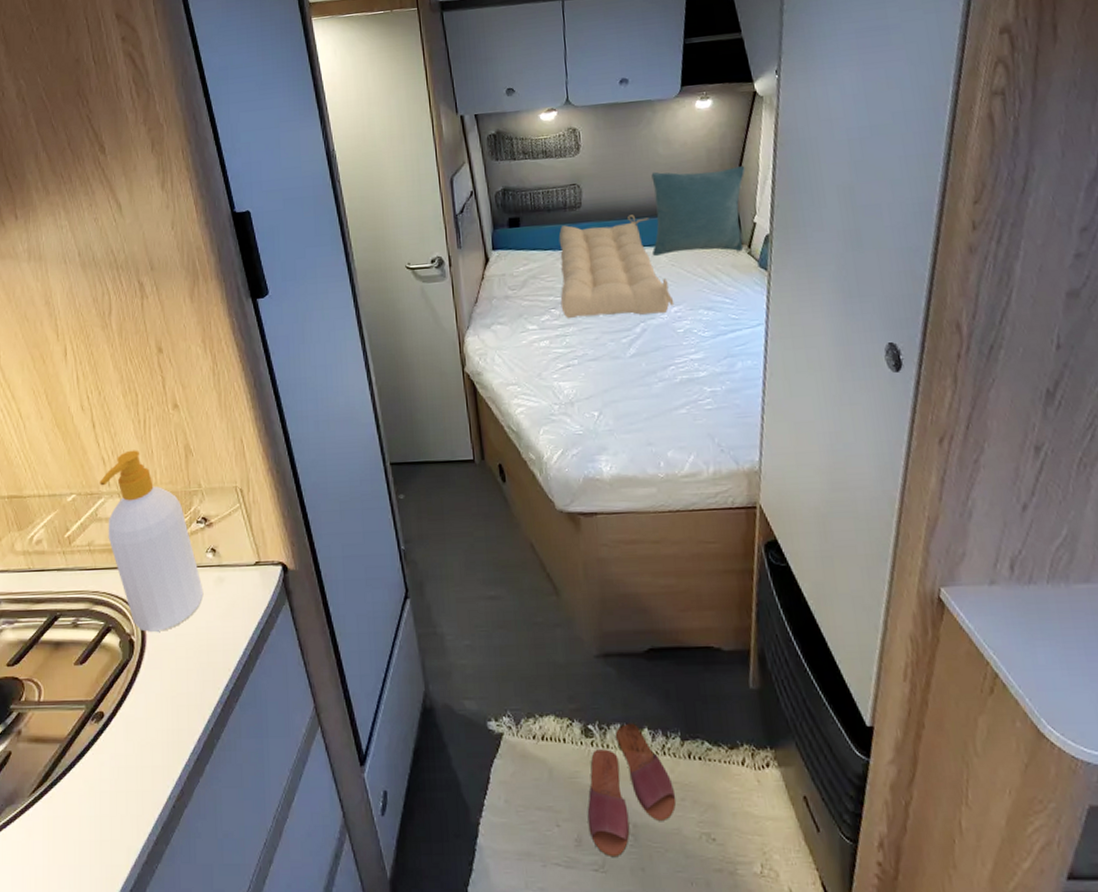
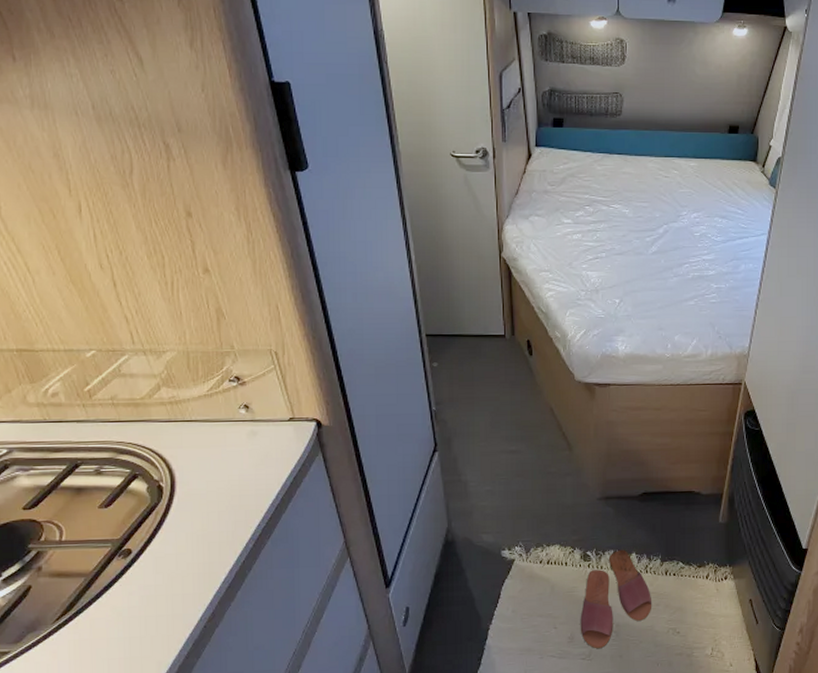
soap bottle: present [100,450,204,633] -> none [123,310,236,480]
seat cushion: present [558,215,675,319] -> none [595,127,695,219]
pillow: present [651,166,745,256] -> none [680,89,768,169]

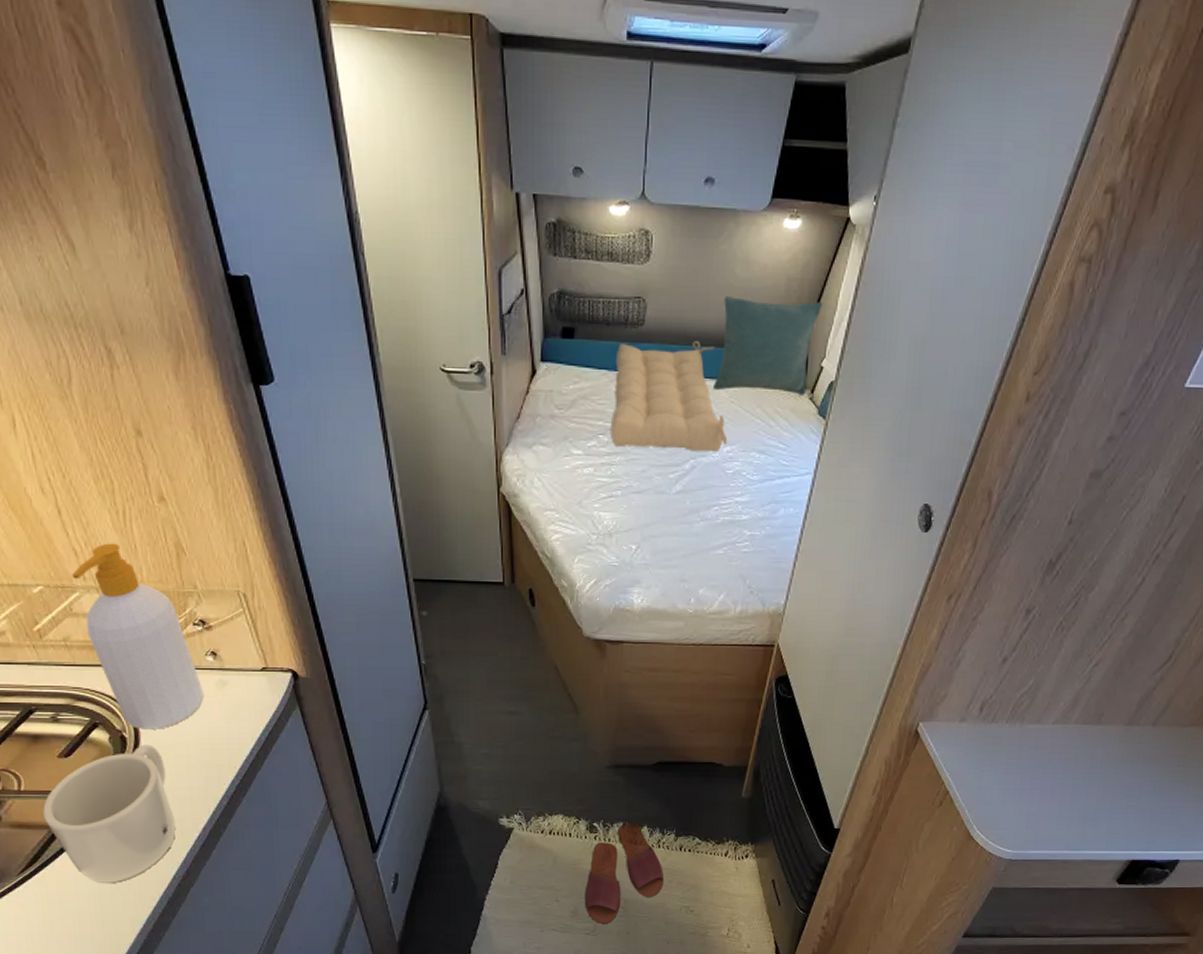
mug: none [81,493,204,629] -> present [43,744,176,884]
soap bottle: none [123,310,236,480] -> present [72,543,204,731]
seat cushion: none [595,127,695,219] -> present [610,341,728,453]
pillow: none [680,89,768,169] -> present [712,295,823,395]

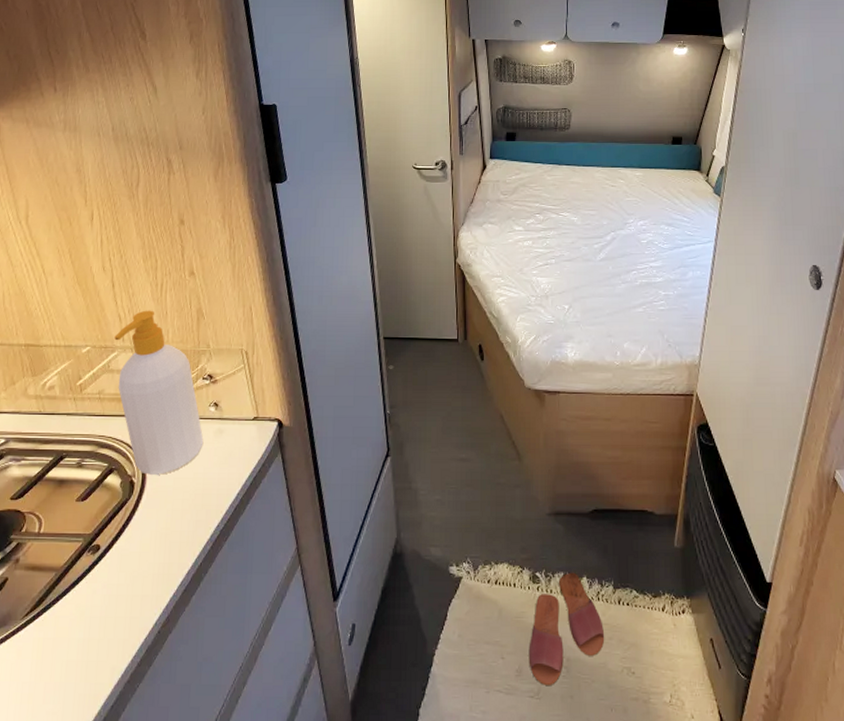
mug: present [43,744,176,884] -> none [54,489,165,630]
seat cushion: present [610,341,728,453] -> none [545,139,641,226]
pillow: present [712,295,823,395] -> none [626,104,710,178]

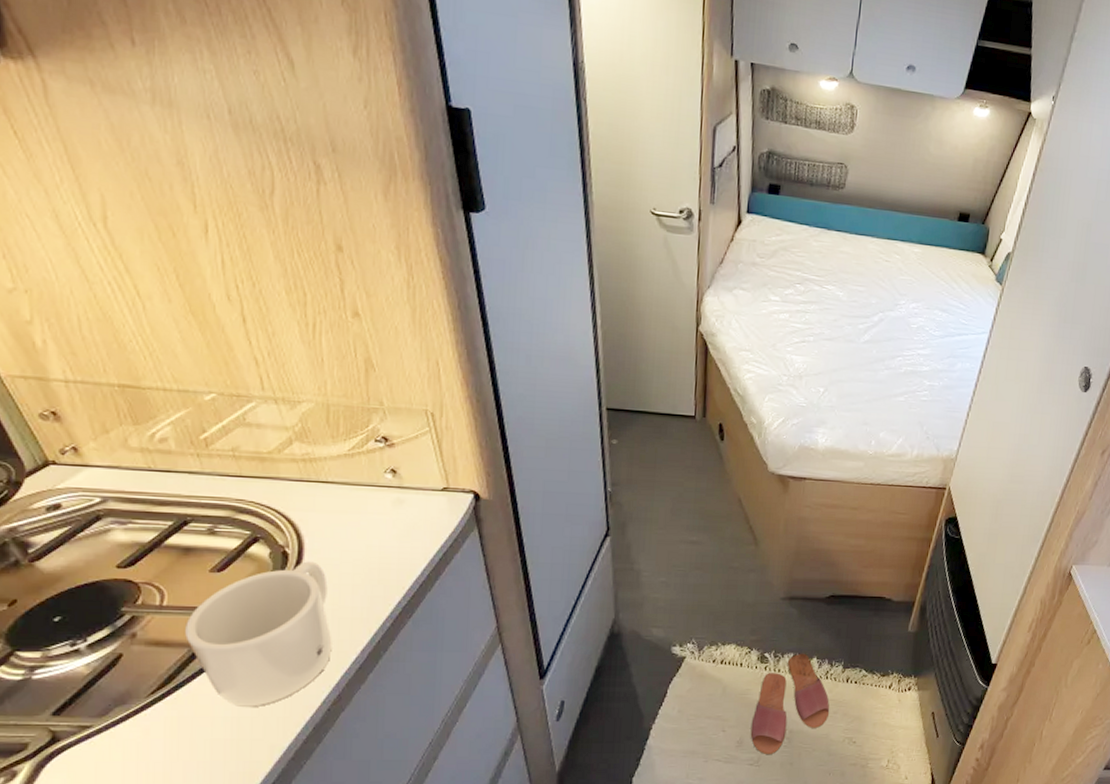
mug: none [54,489,165,630] -> present [185,561,332,708]
soap bottle: present [114,310,204,476] -> none [250,354,379,547]

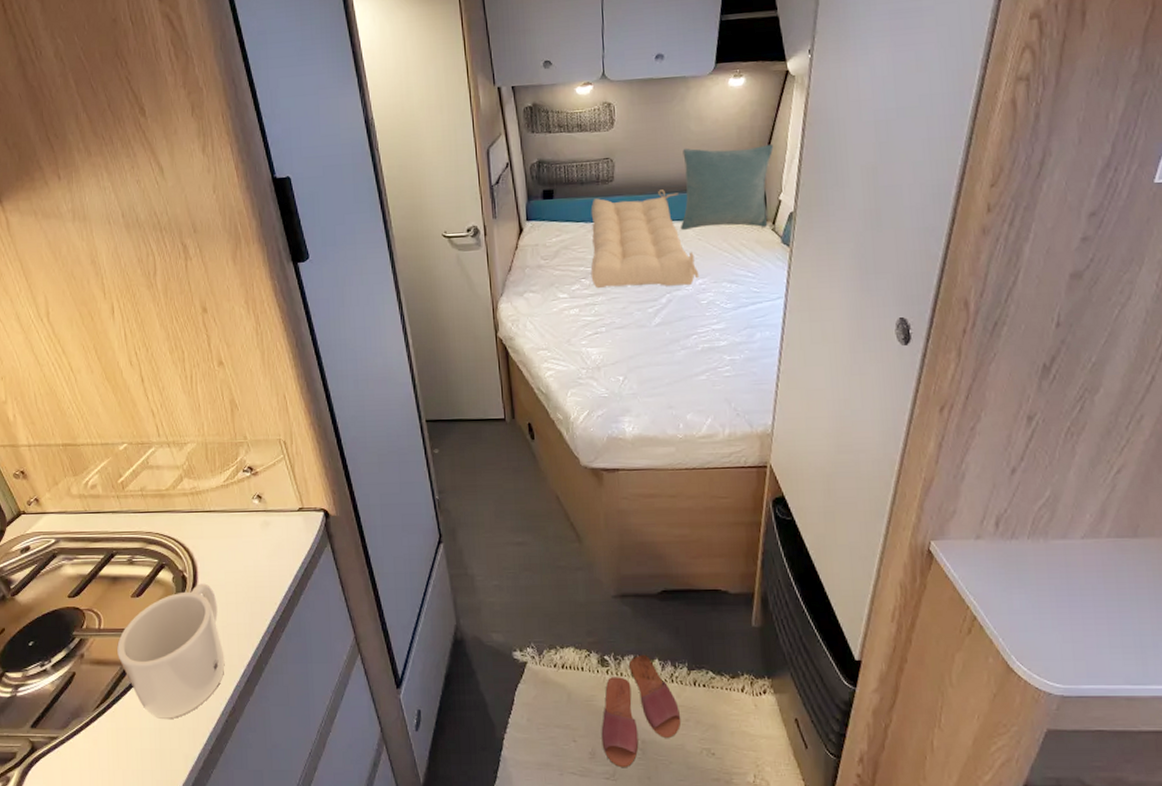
seat cushion: none [806,203,914,308] -> present [590,189,700,289]
pillow: none [903,169,1005,263] -> present [680,145,774,230]

